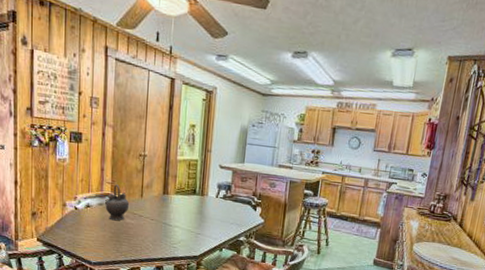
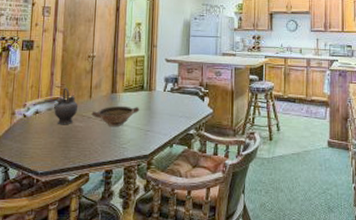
bowl: none [143,207,191,228] -> present [91,105,140,127]

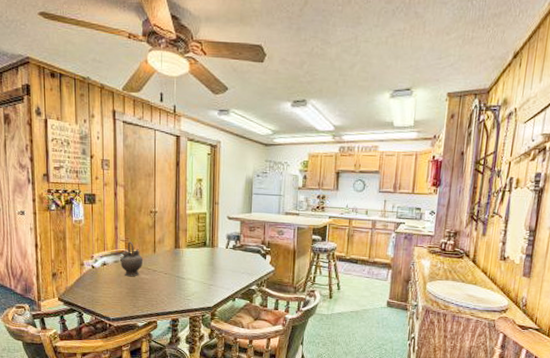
bowl: present [91,105,140,127] -> none [156,260,203,281]

